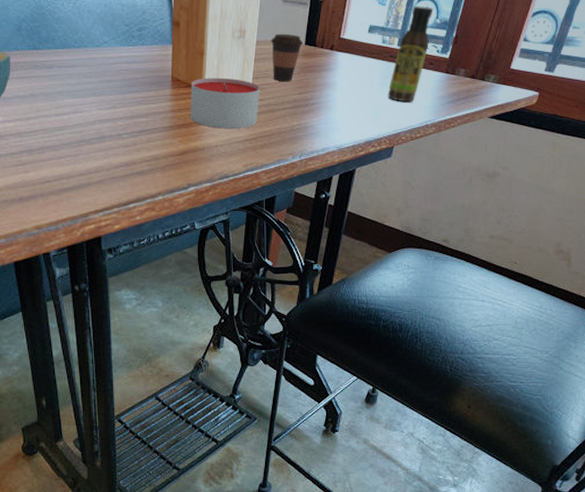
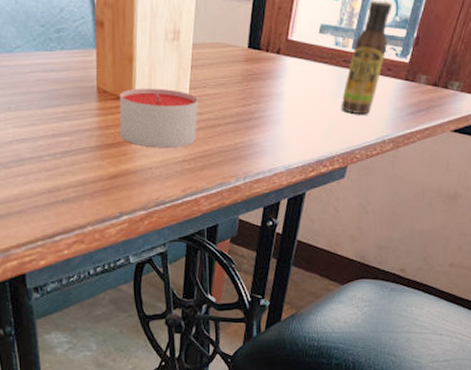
coffee cup: present [270,33,304,82] -> none [208,34,247,92]

